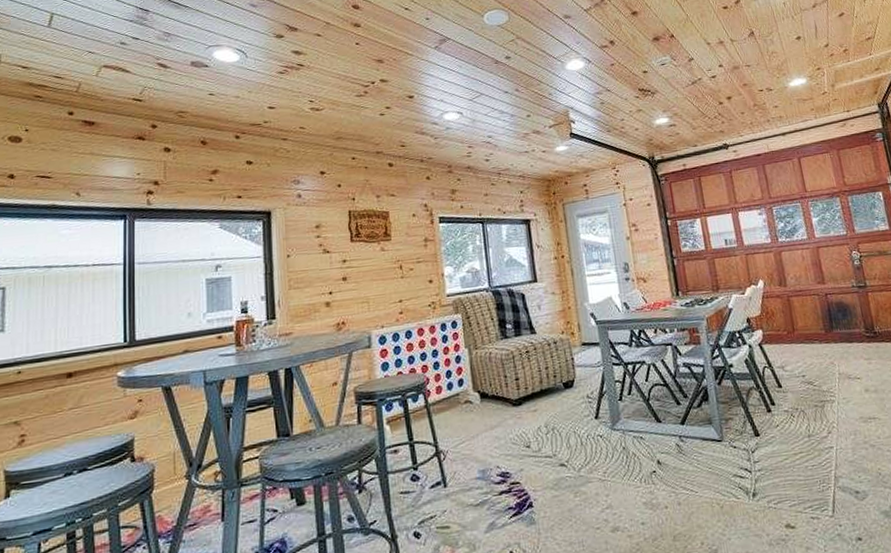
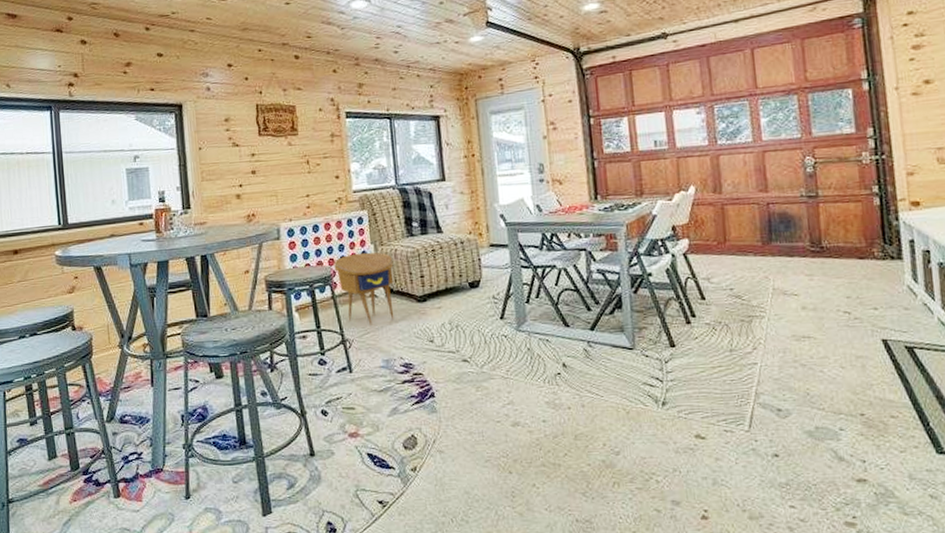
side table: none [427,356,490,434] -> present [334,252,394,326]

